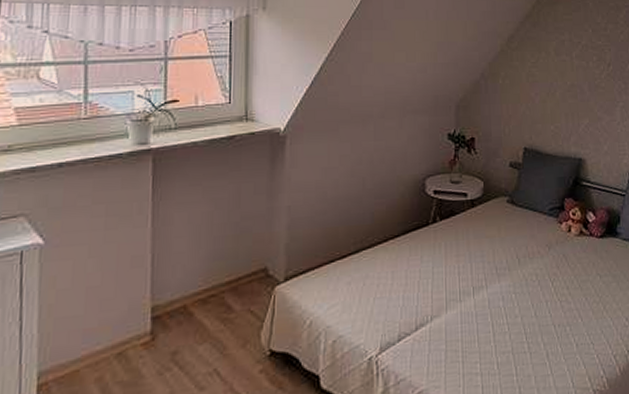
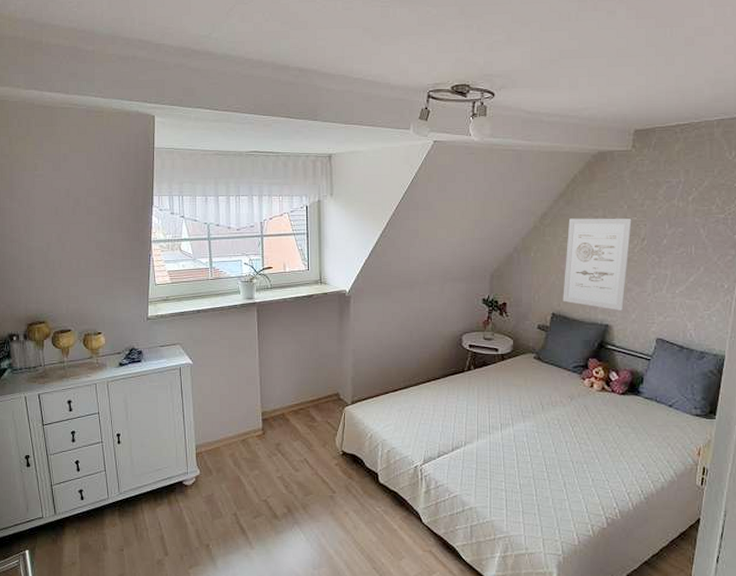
wall art: none [534,42,597,142] -> present [563,218,632,311]

